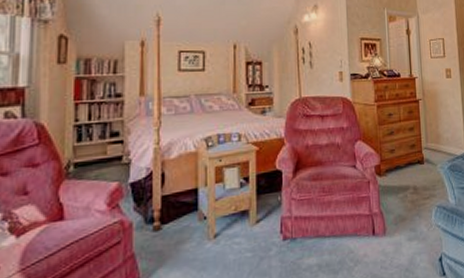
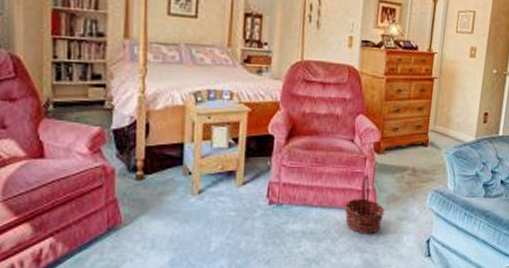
basket: none [356,198,395,260] -> present [345,174,385,234]

